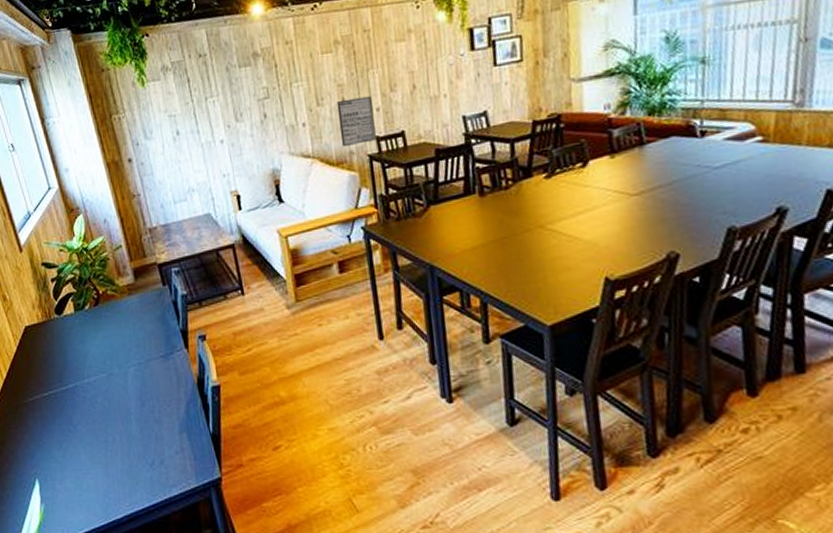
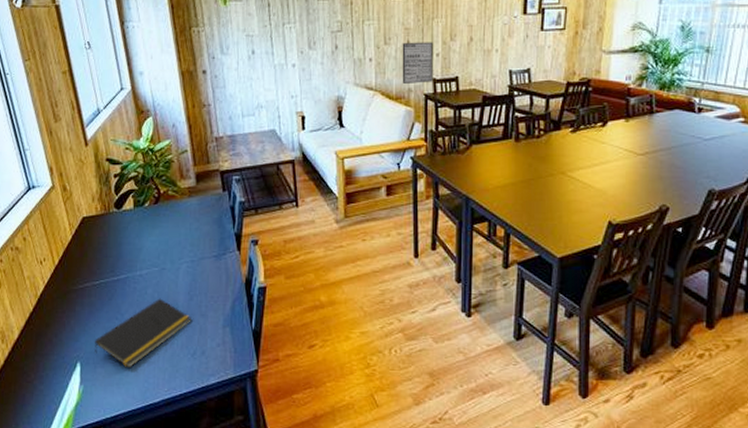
notepad: none [51,406,146,484] -> present [95,298,191,368]

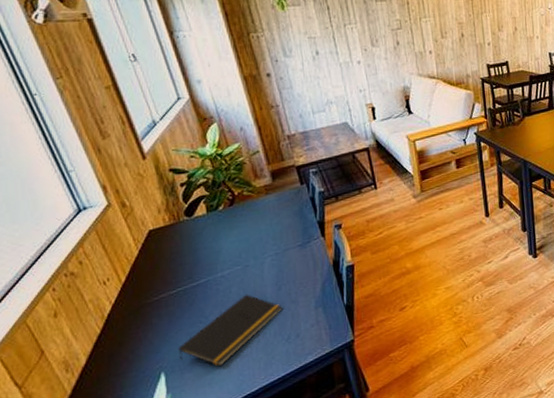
wall art: present [402,42,433,83] -> none [457,33,487,71]

